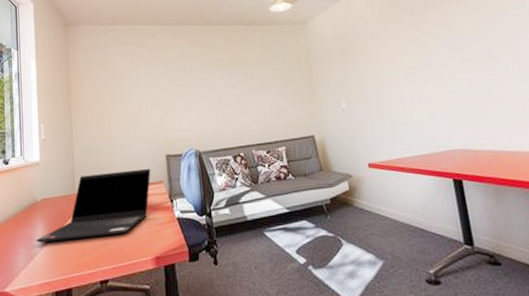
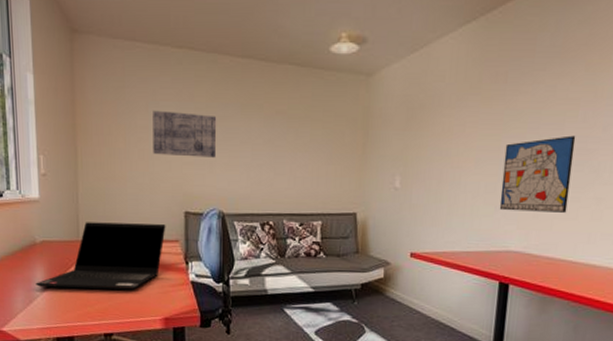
wall art: none [133,72,189,110] -> present [153,110,217,158]
wall art: none [426,47,493,116] -> present [499,135,576,213]

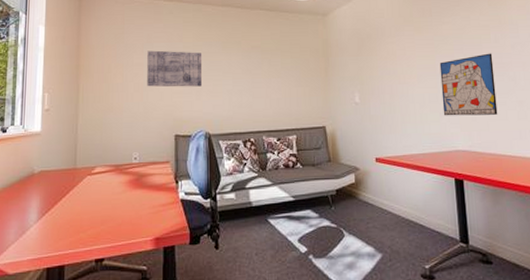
laptop computer: present [35,222,166,290] -> none [30,148,158,217]

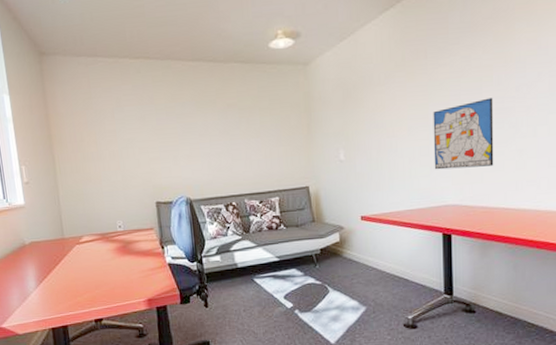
wall art: present [147,50,203,87] -> none [118,114,179,154]

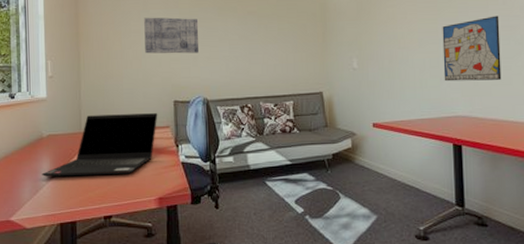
laptop computer: none [28,215,141,284] -> present [42,113,158,177]
wall art: none [118,114,179,154] -> present [144,17,200,54]

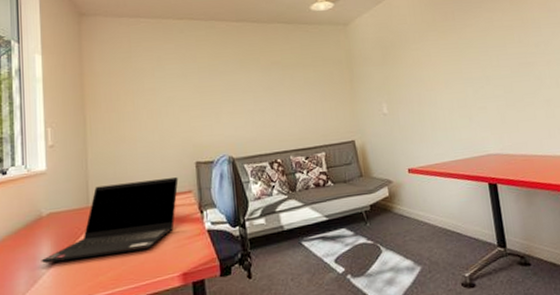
wall art: present [144,17,200,54] -> none [159,72,222,113]
wall art: present [442,15,502,82] -> none [465,53,527,121]

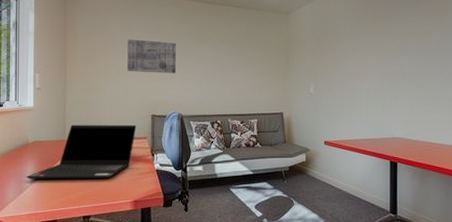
wall art: none [159,72,222,113] -> present [127,39,177,73]

